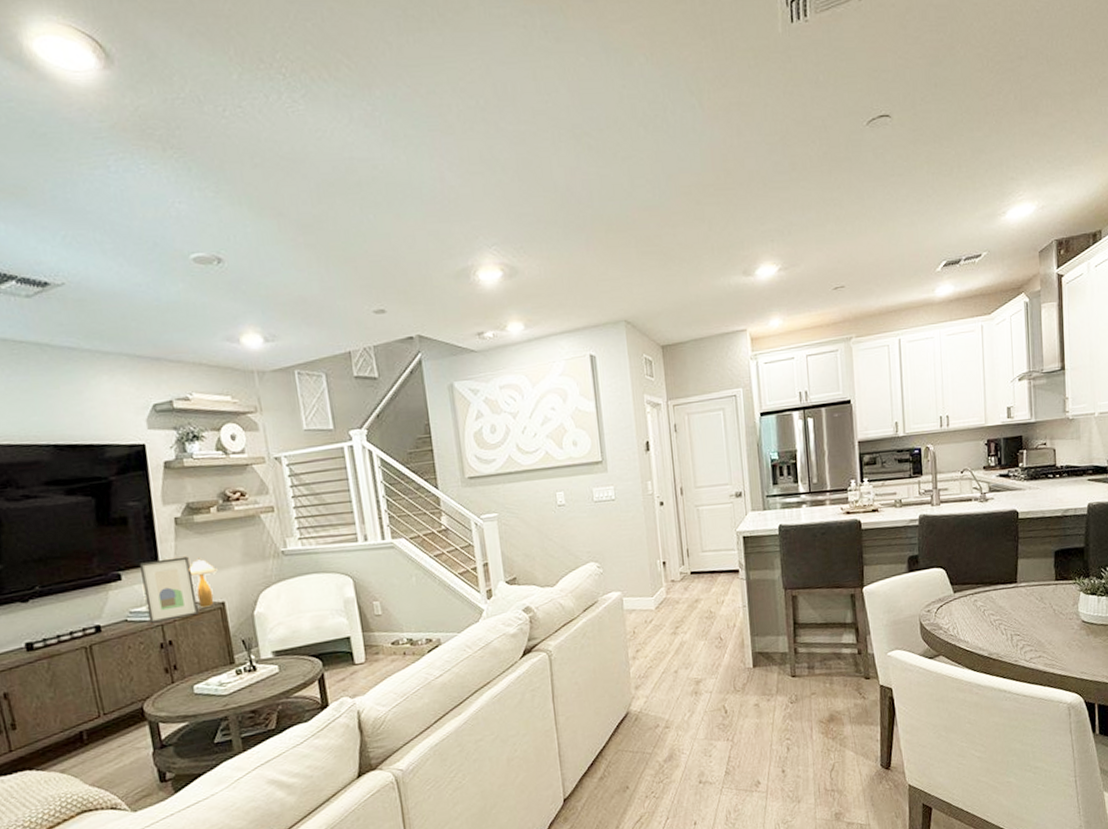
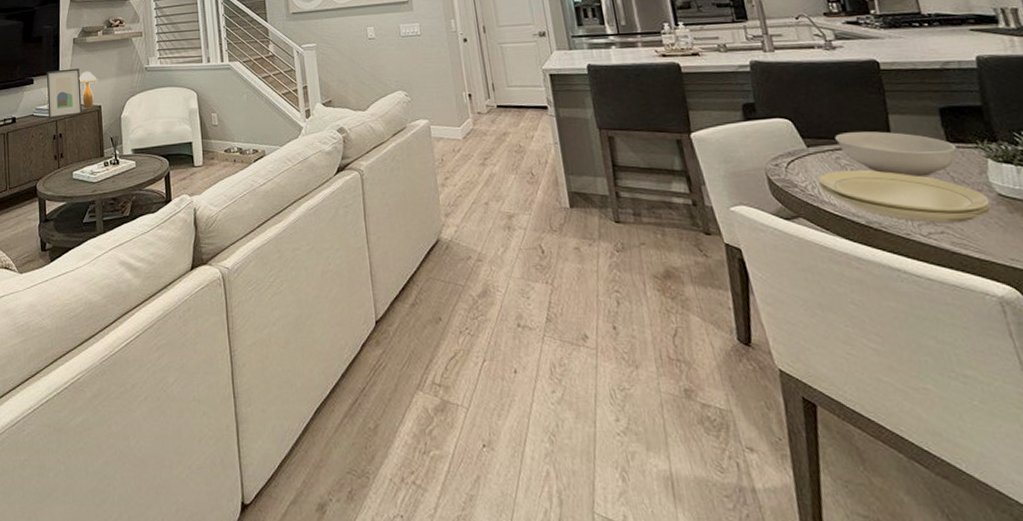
plate: none [958,609,1076,650] -> present [818,170,992,223]
bowl: none [976,574,1061,612] -> present [835,131,957,177]

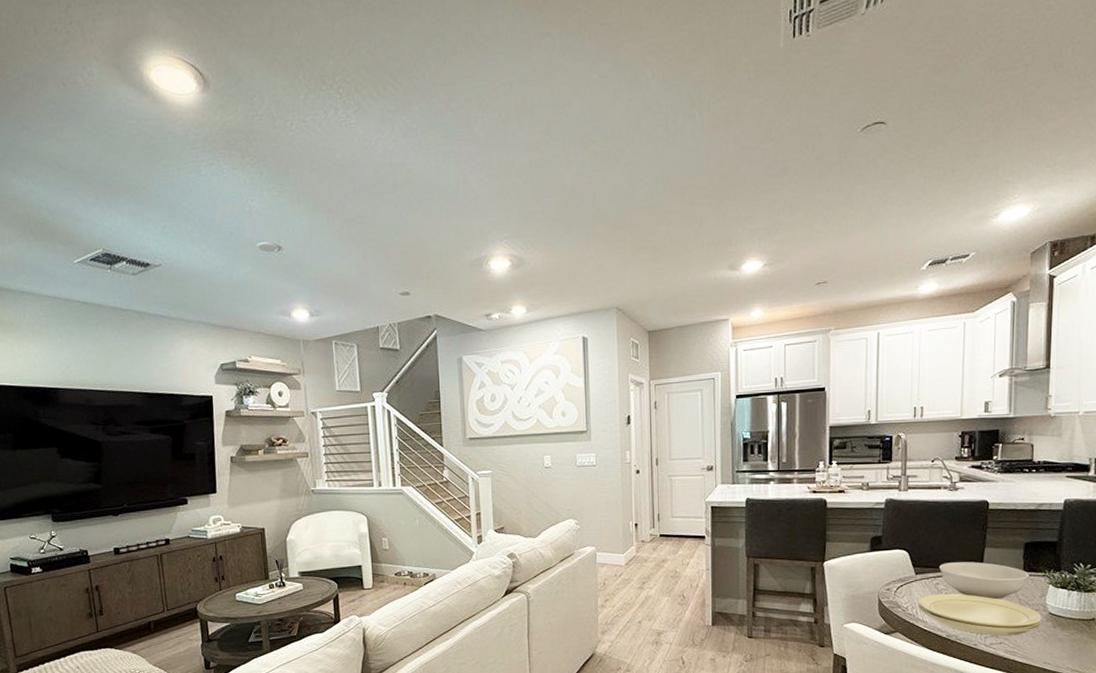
picture frame: present [46,68,82,119] -> none [201,489,244,541]
table lamp: present [79,70,98,109] -> none [238,491,260,531]

